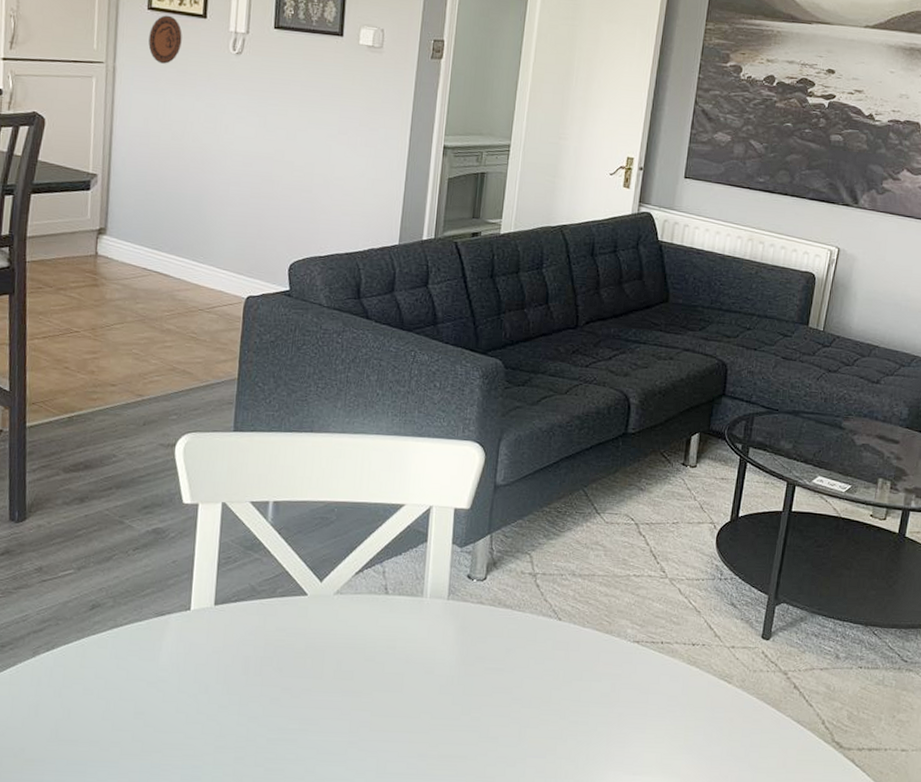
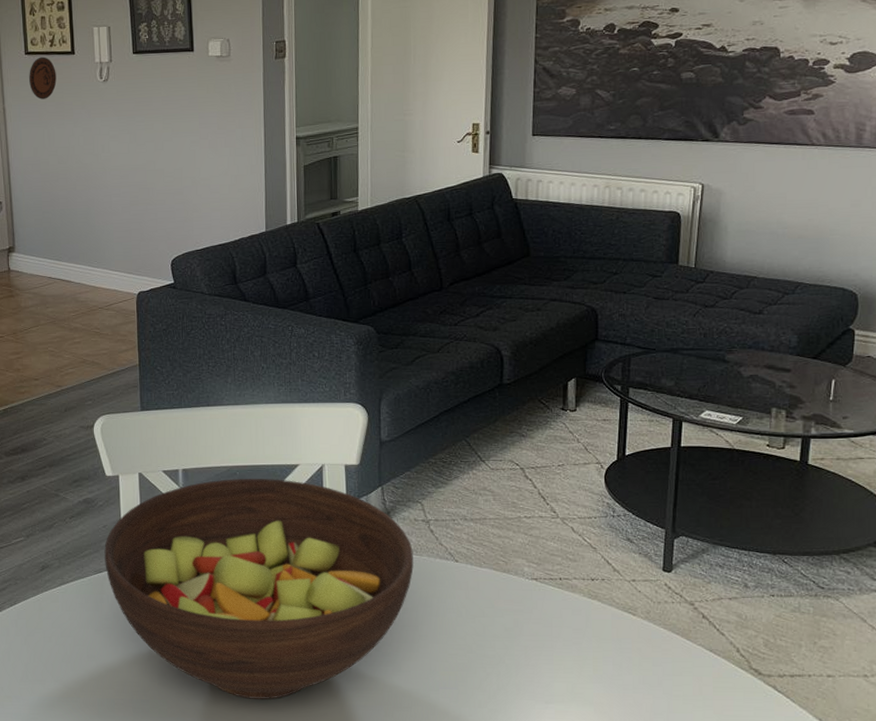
fruit bowl: none [169,515,516,767] -> present [104,479,414,699]

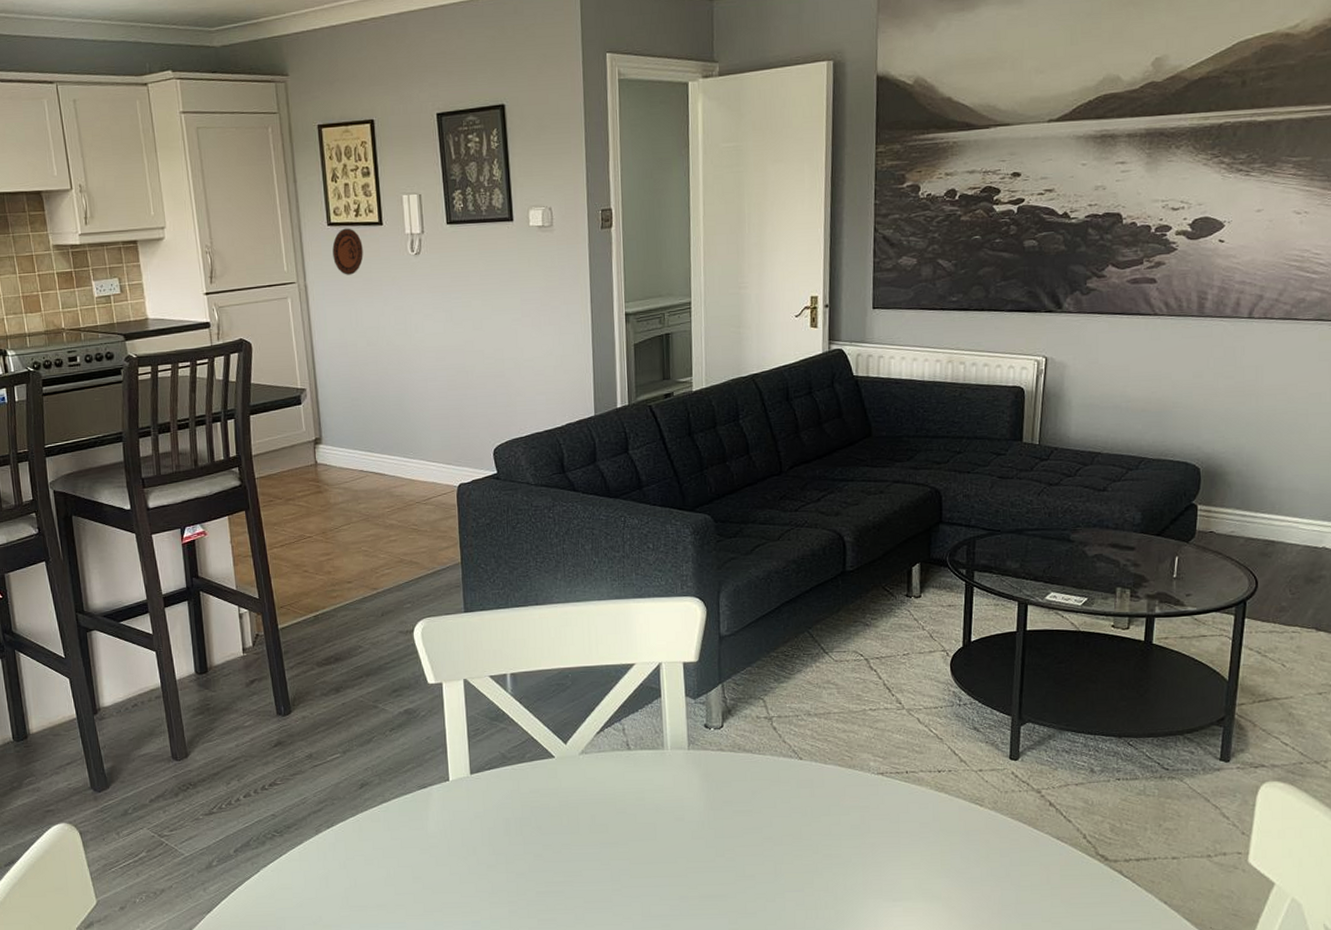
fruit bowl: present [104,479,414,699] -> none [428,680,756,914]

